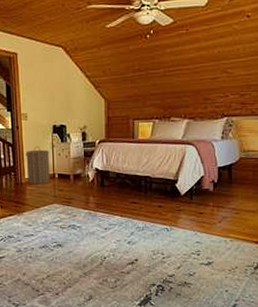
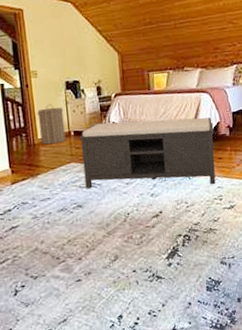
bench: none [63,168,197,239] -> present [79,117,216,188]

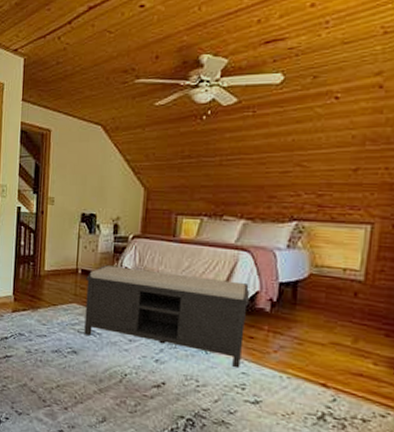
laundry hamper: present [36,104,66,145] -> none [47,235,75,280]

